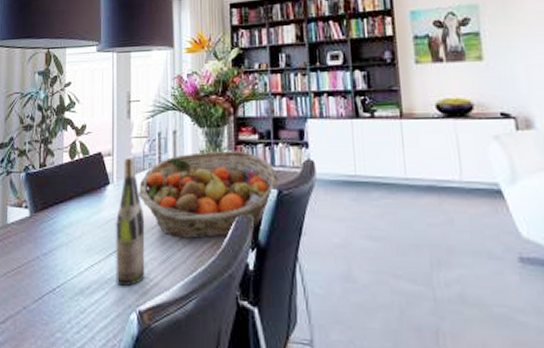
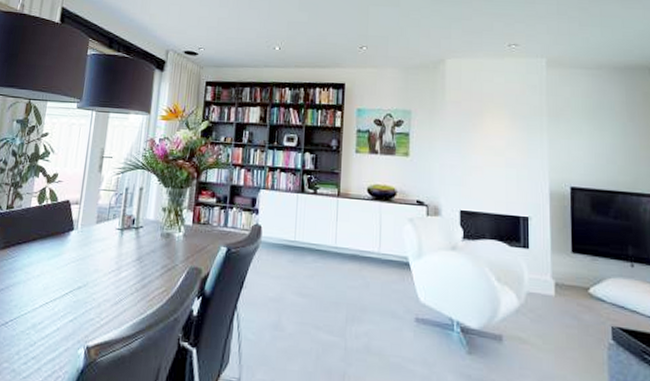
wine bottle: present [116,156,145,287] -> none [68,206,103,324]
fruit basket: present [138,150,279,239] -> none [99,208,230,286]

